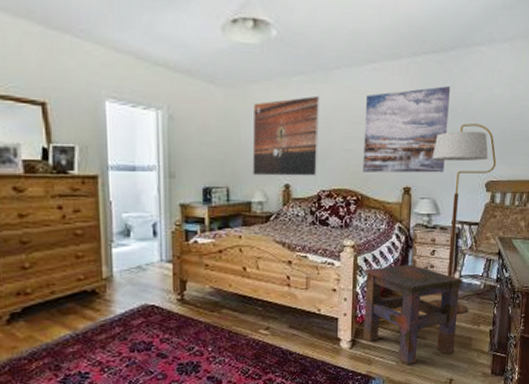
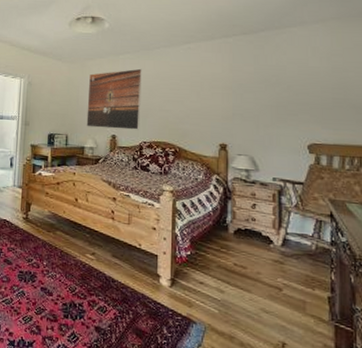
wall art: present [363,86,450,173] -> none [180,60,262,134]
side table: present [363,265,463,364] -> none [183,213,290,316]
floor lamp: present [428,123,497,314] -> none [247,91,318,273]

